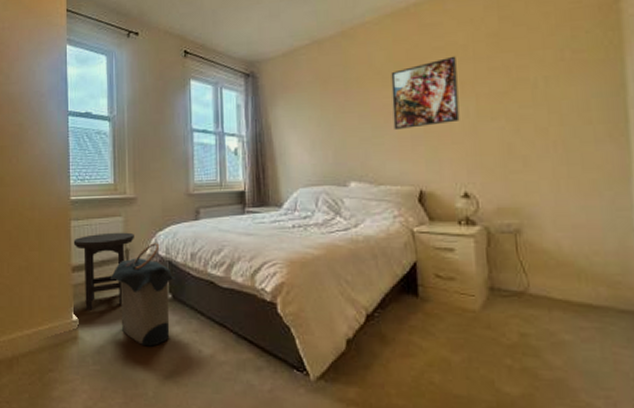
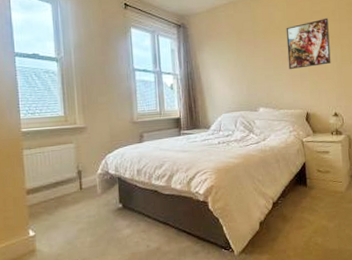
stool: present [73,232,134,310] -> none [26,156,86,226]
laundry hamper: present [110,242,174,347] -> none [64,163,124,249]

